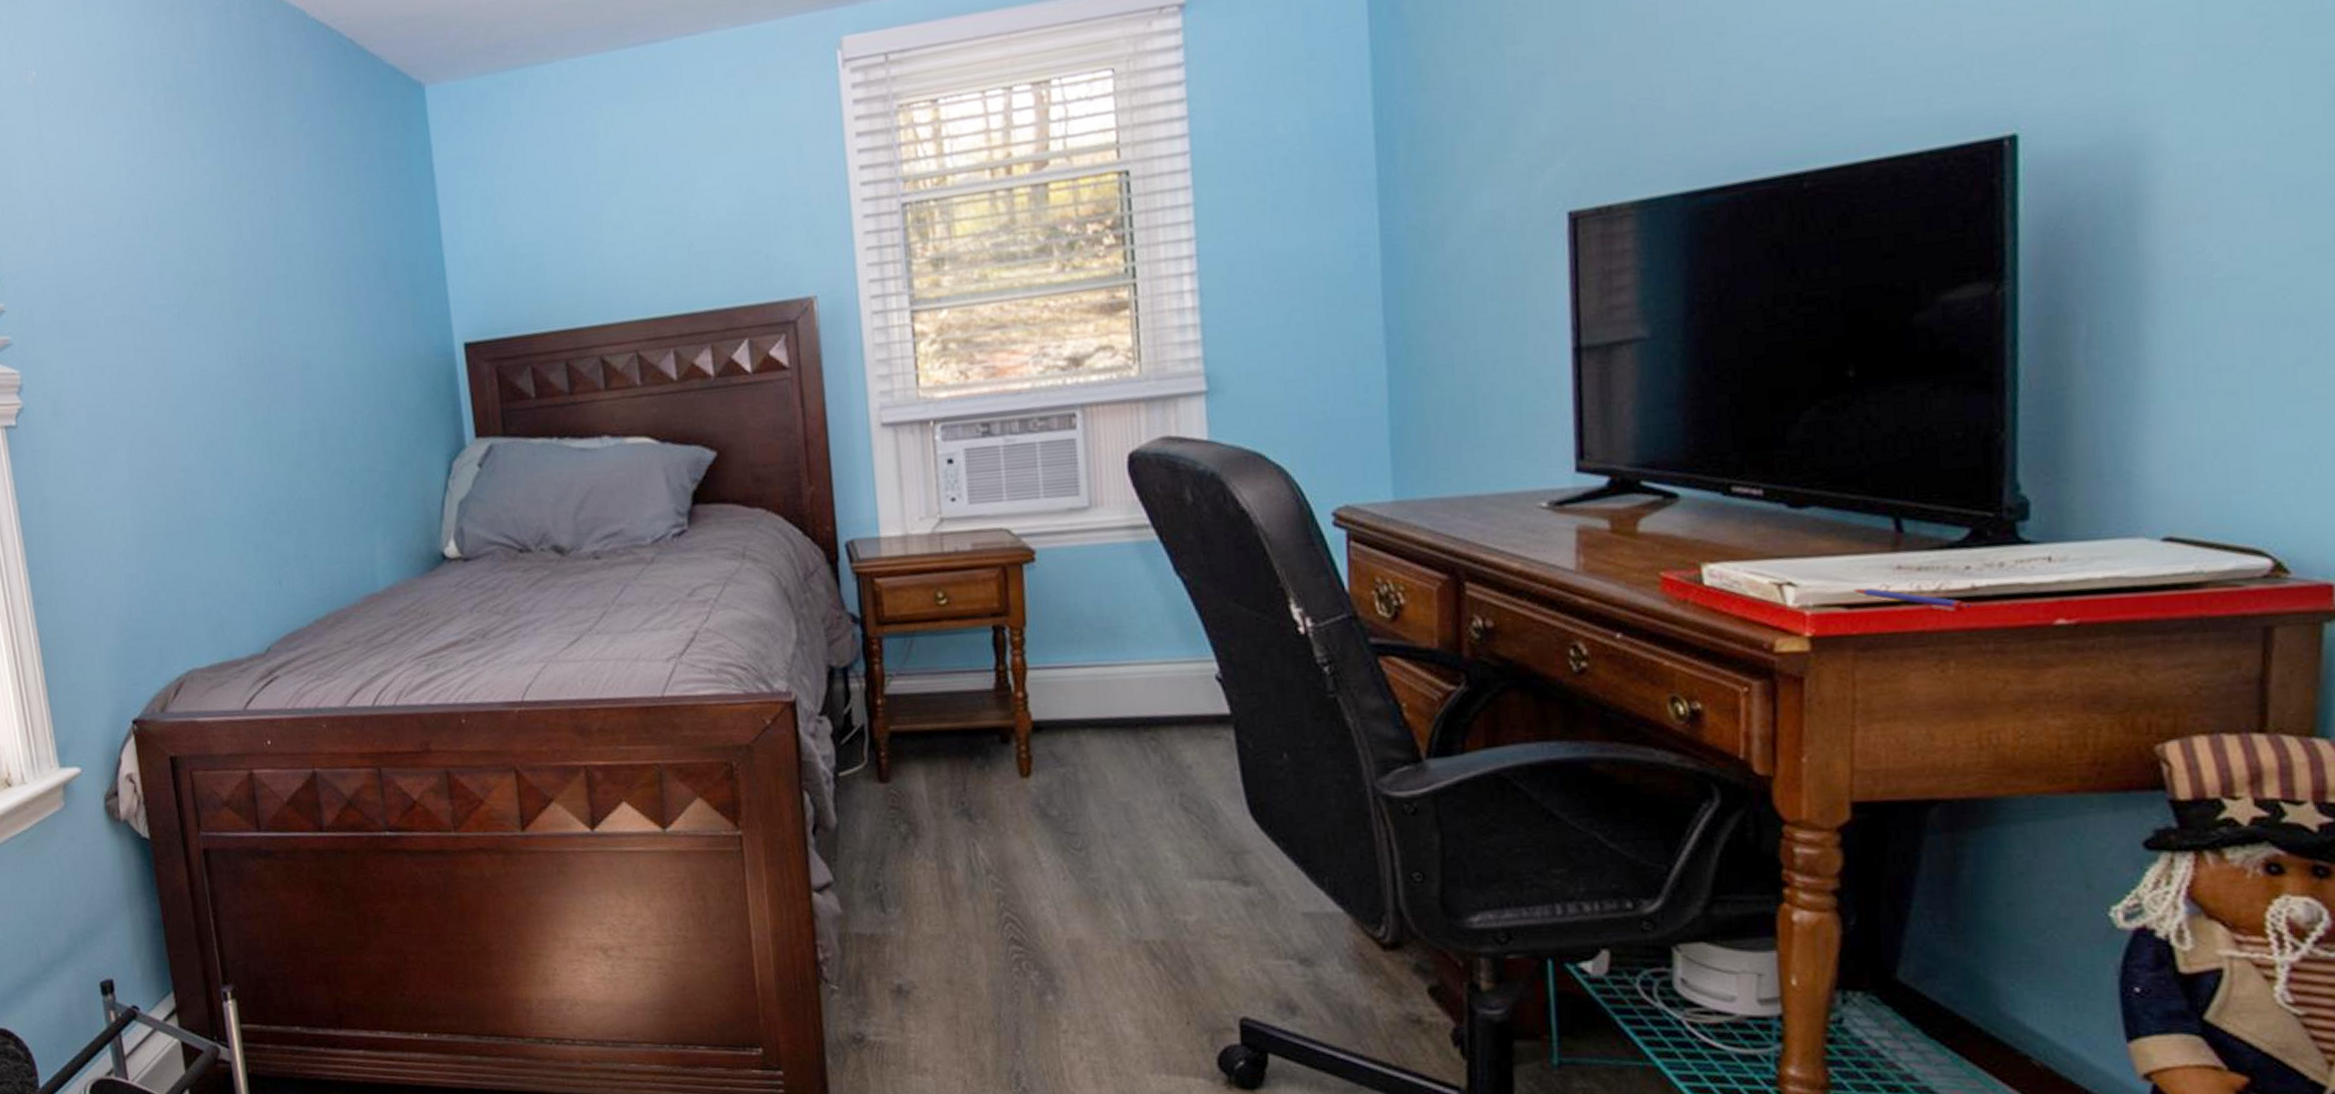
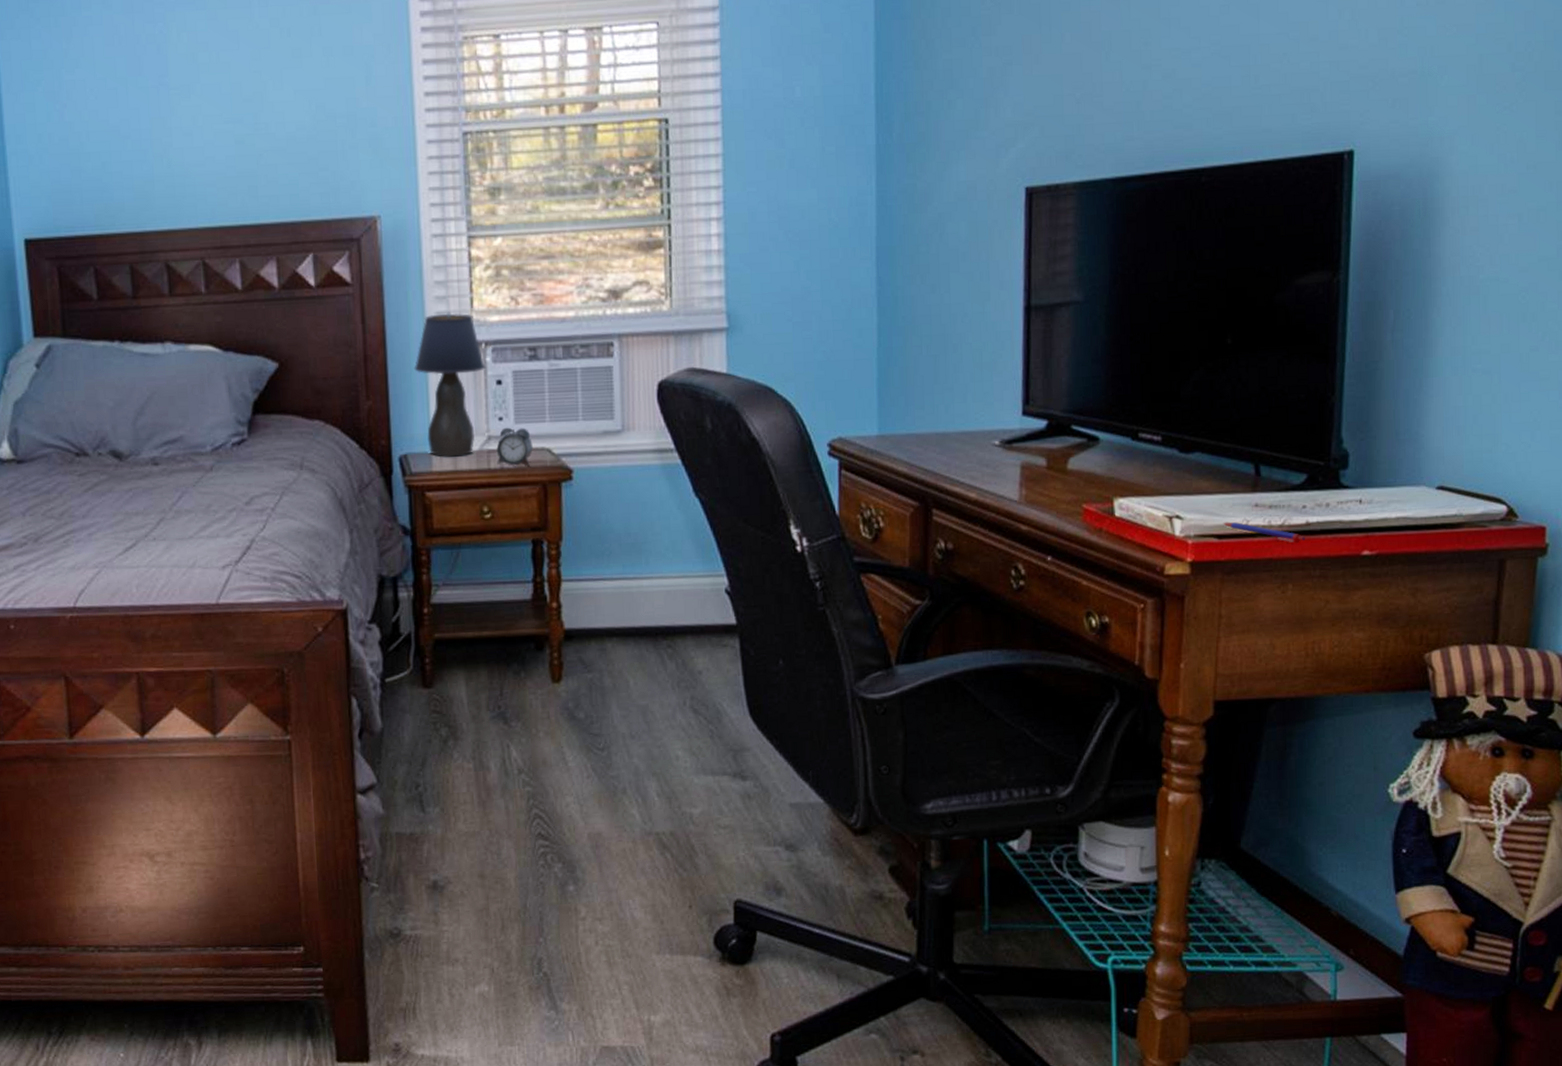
table lamp: none [857,390,935,542] -> present [414,312,486,457]
alarm clock: none [949,508,990,549] -> present [496,427,533,467]

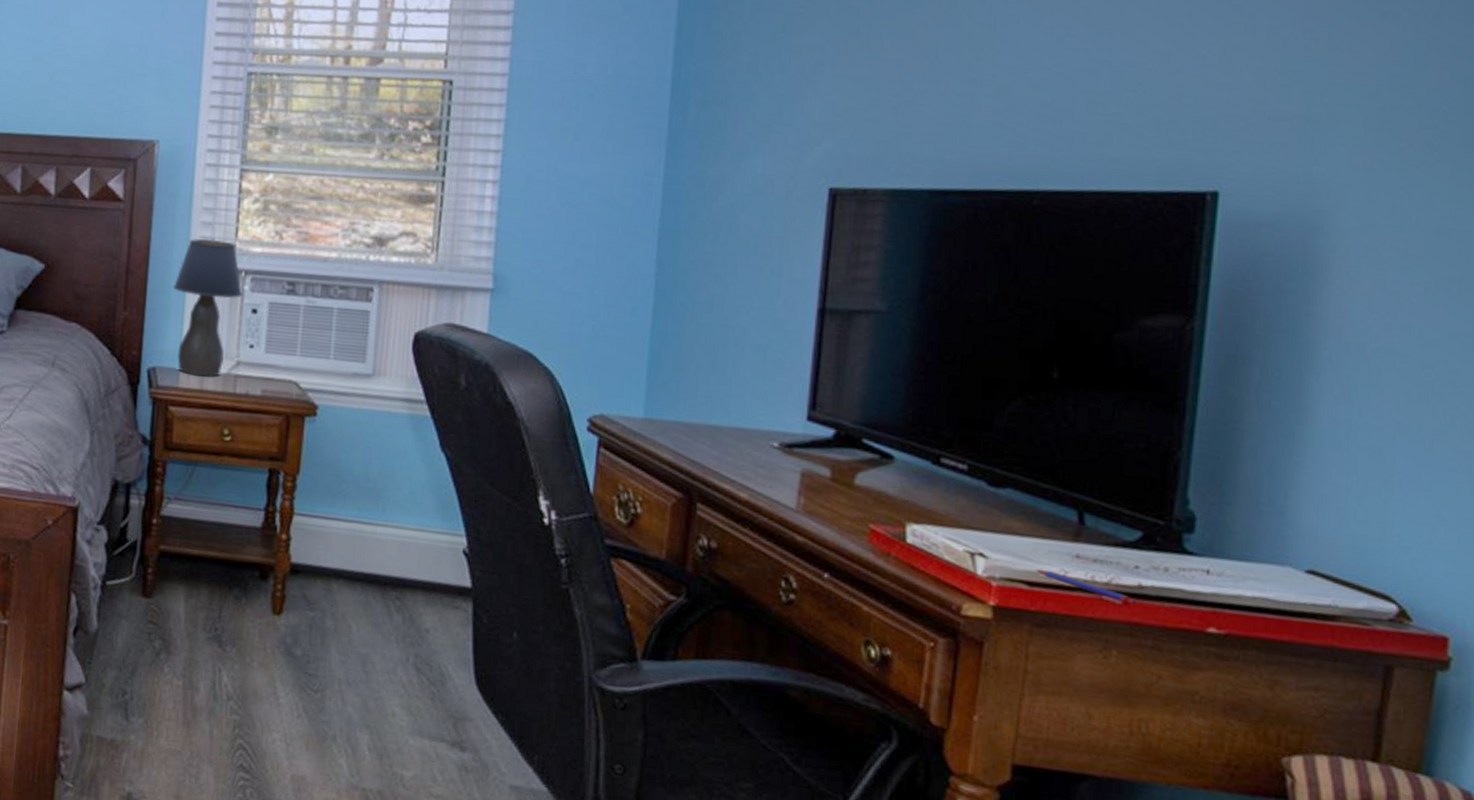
alarm clock: present [496,427,533,467] -> none [243,355,281,397]

